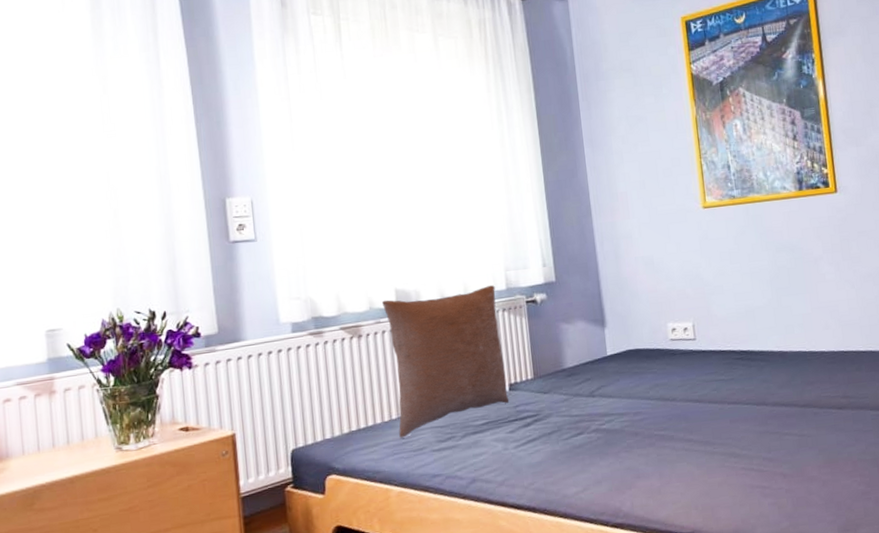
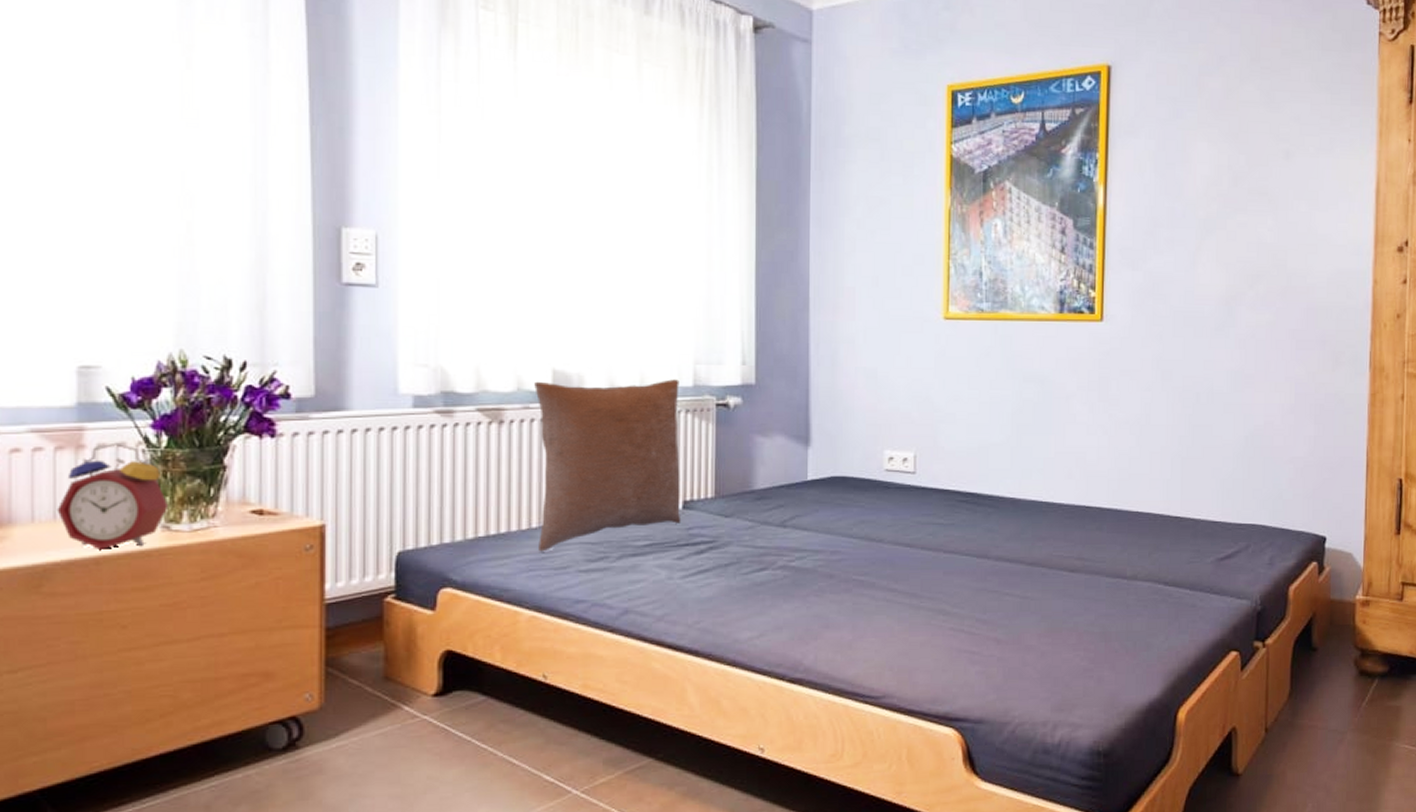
alarm clock: none [39,386,120,471] -> present [56,442,169,549]

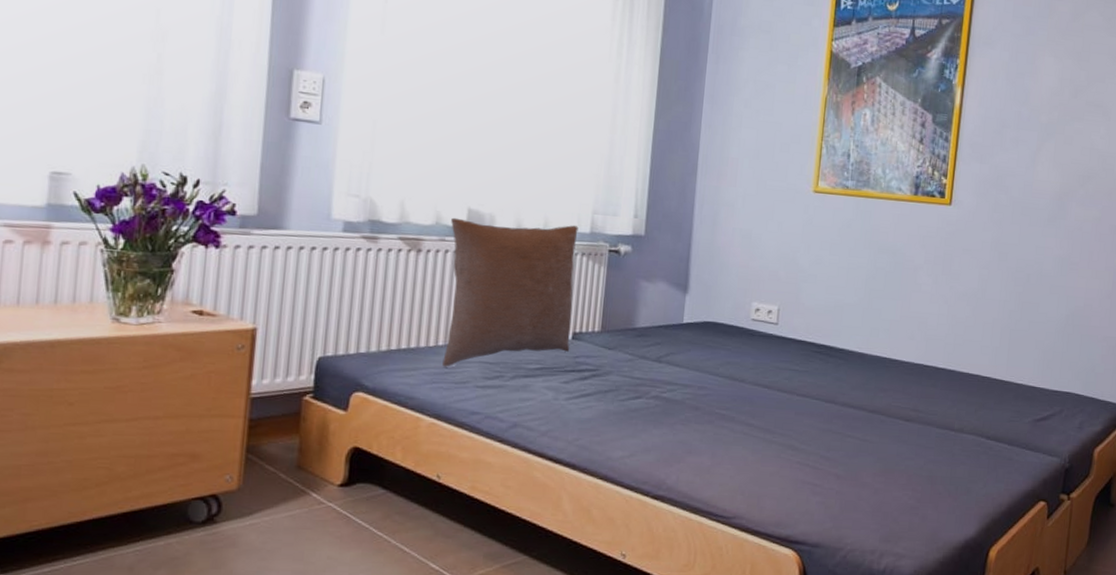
alarm clock: present [56,442,169,549] -> none [20,241,120,335]

